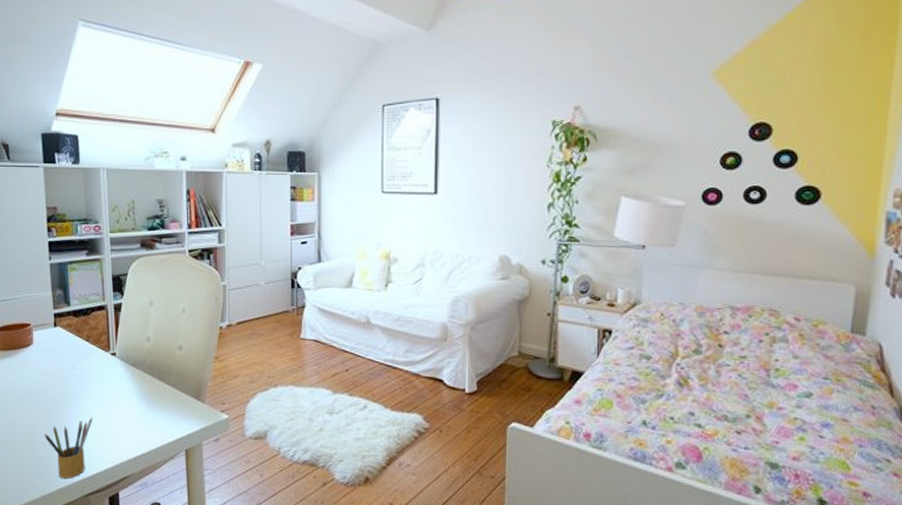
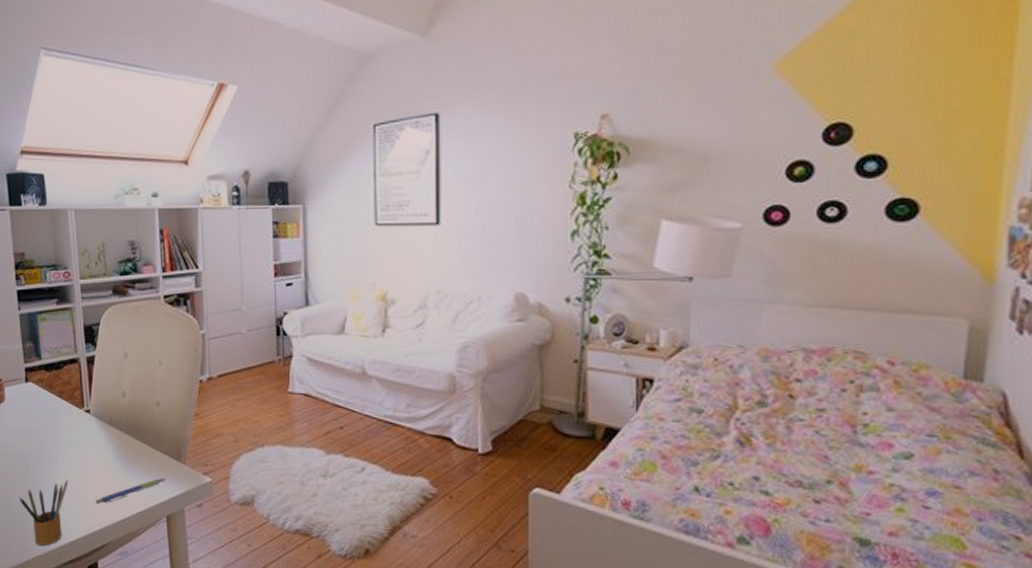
pen: none [118,415,185,440] -> present [95,478,166,505]

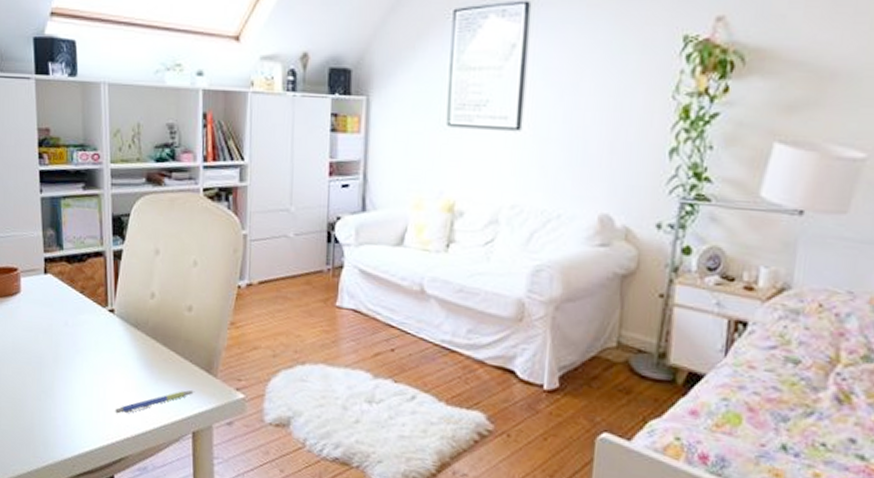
pencil box: present [19,479,69,546] -> none [31,383,87,455]

